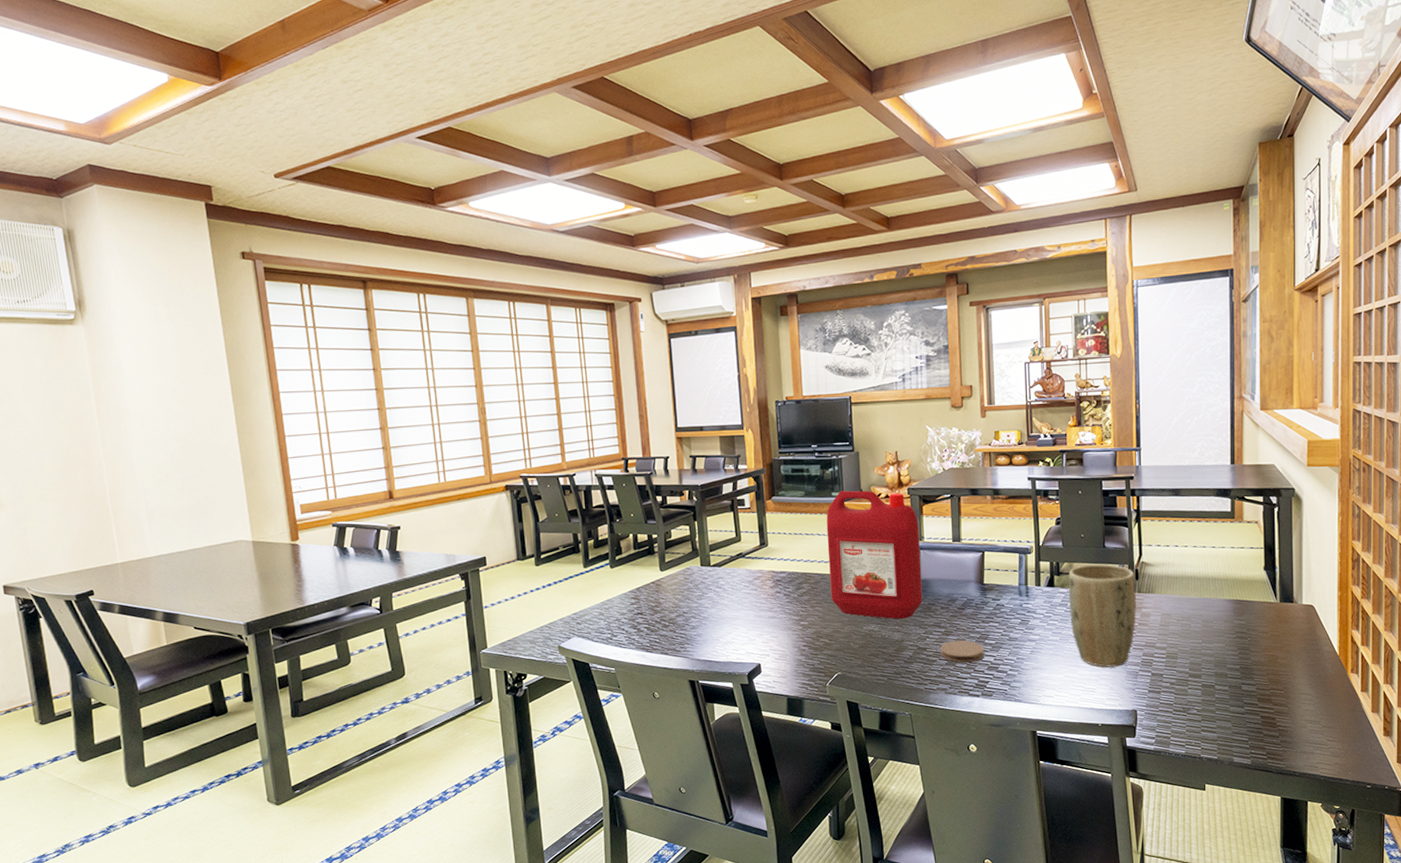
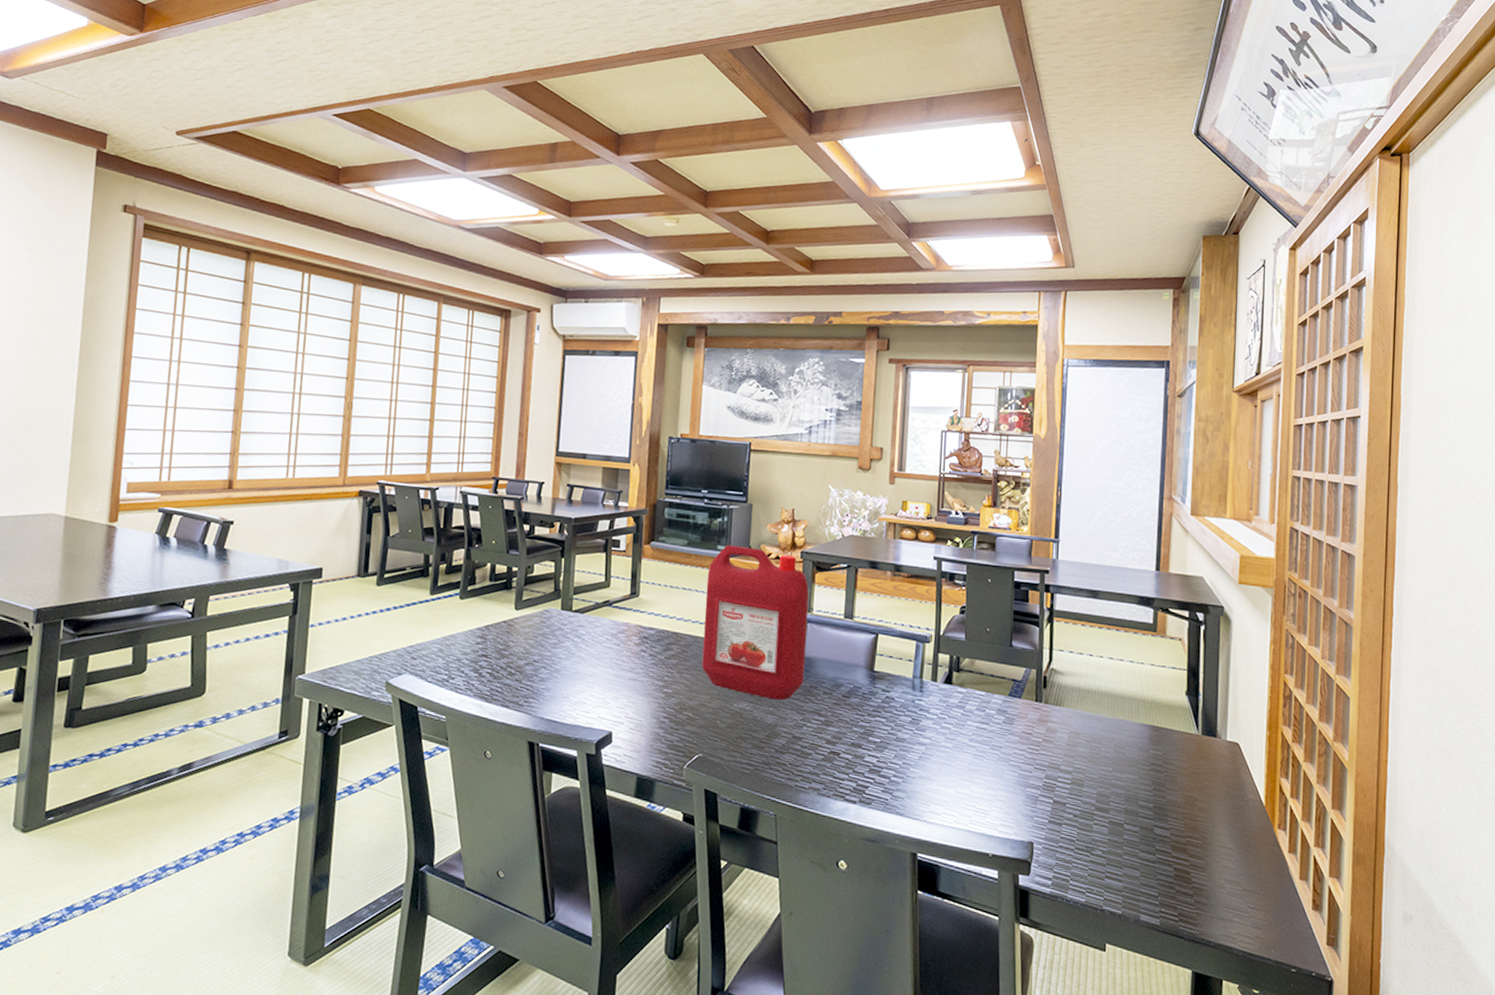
coaster: present [940,640,985,663] -> none [817,732,868,761]
plant pot: present [1069,564,1137,668] -> none [966,663,1043,788]

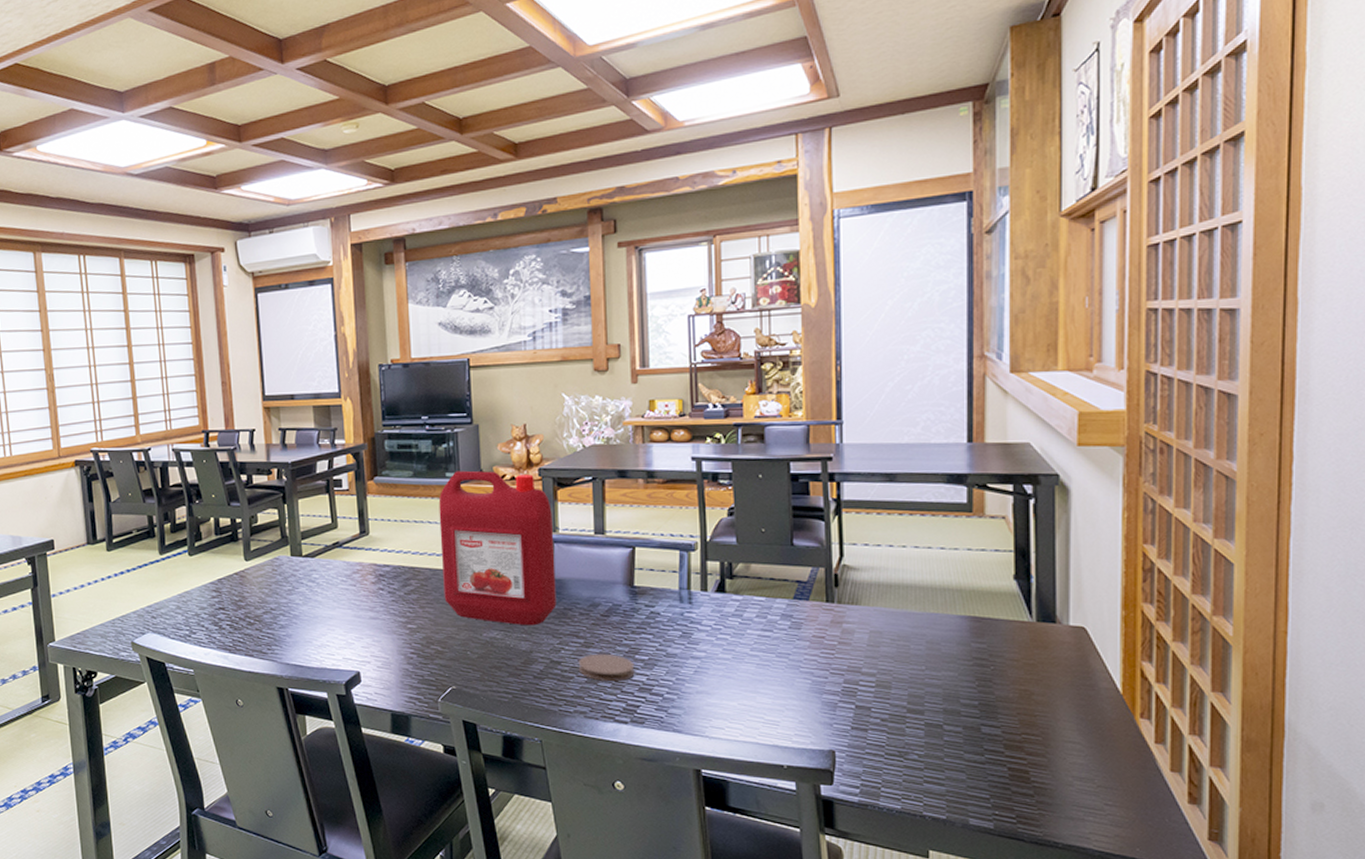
coaster: none [817,732,868,761] -> present [578,653,635,682]

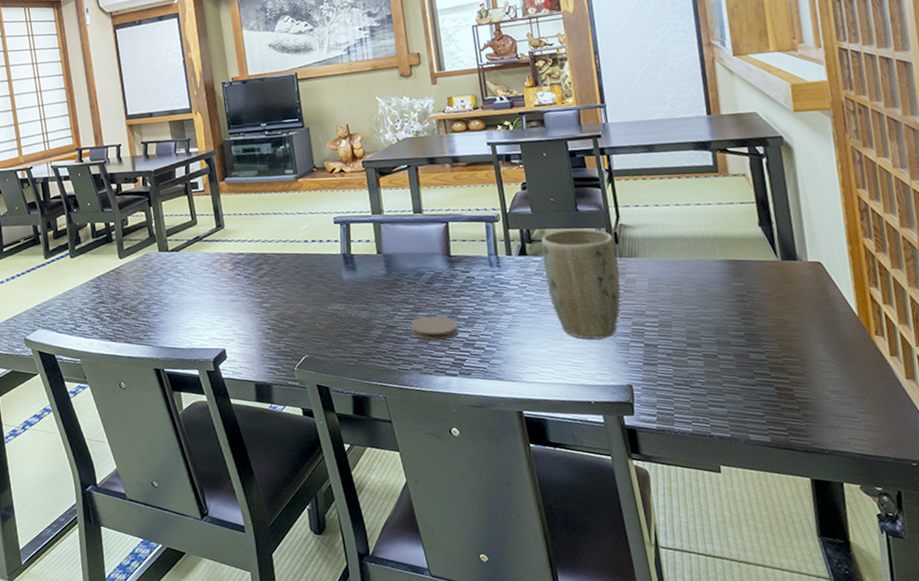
ketchup jug: present [438,470,557,626] -> none [281,166,388,297]
plant pot: none [745,566,836,696] -> present [541,229,621,340]

